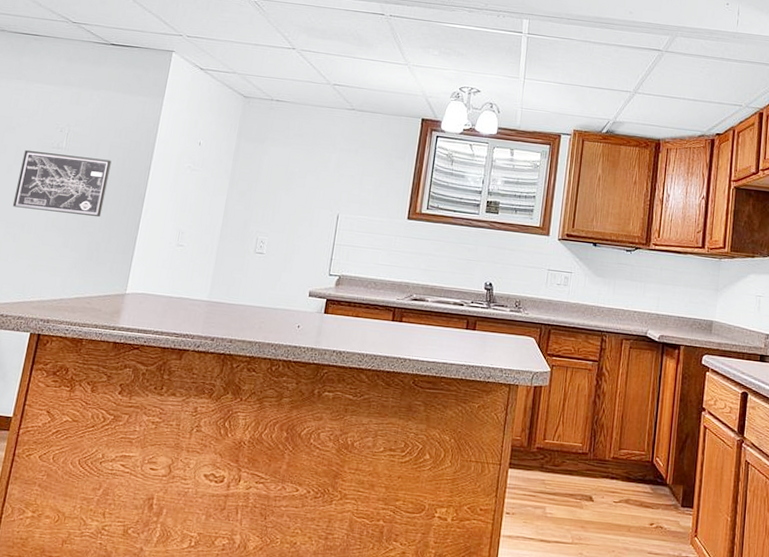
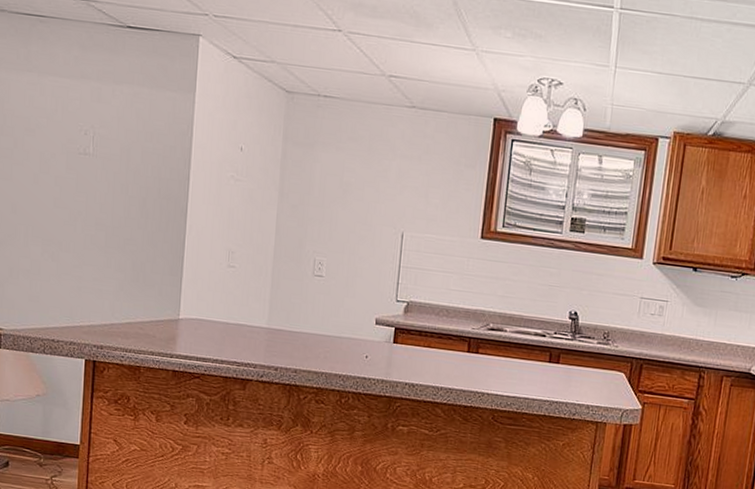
wall art: present [12,149,112,217] -> none [45,156,146,234]

